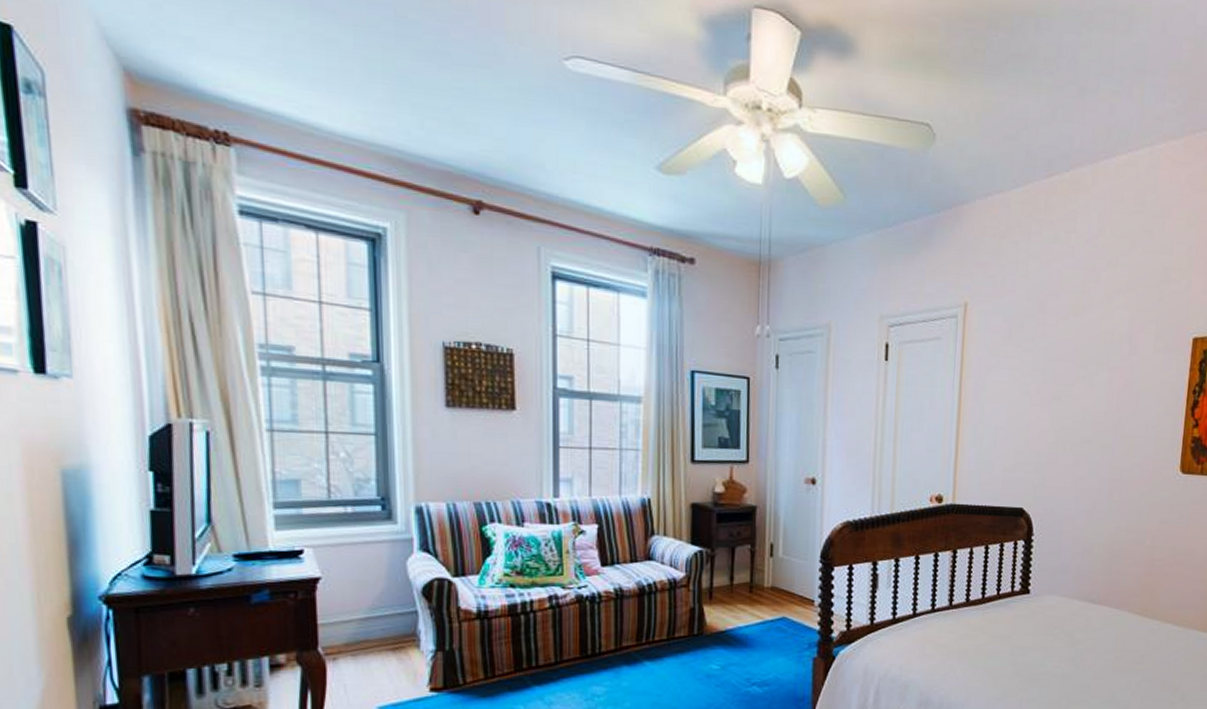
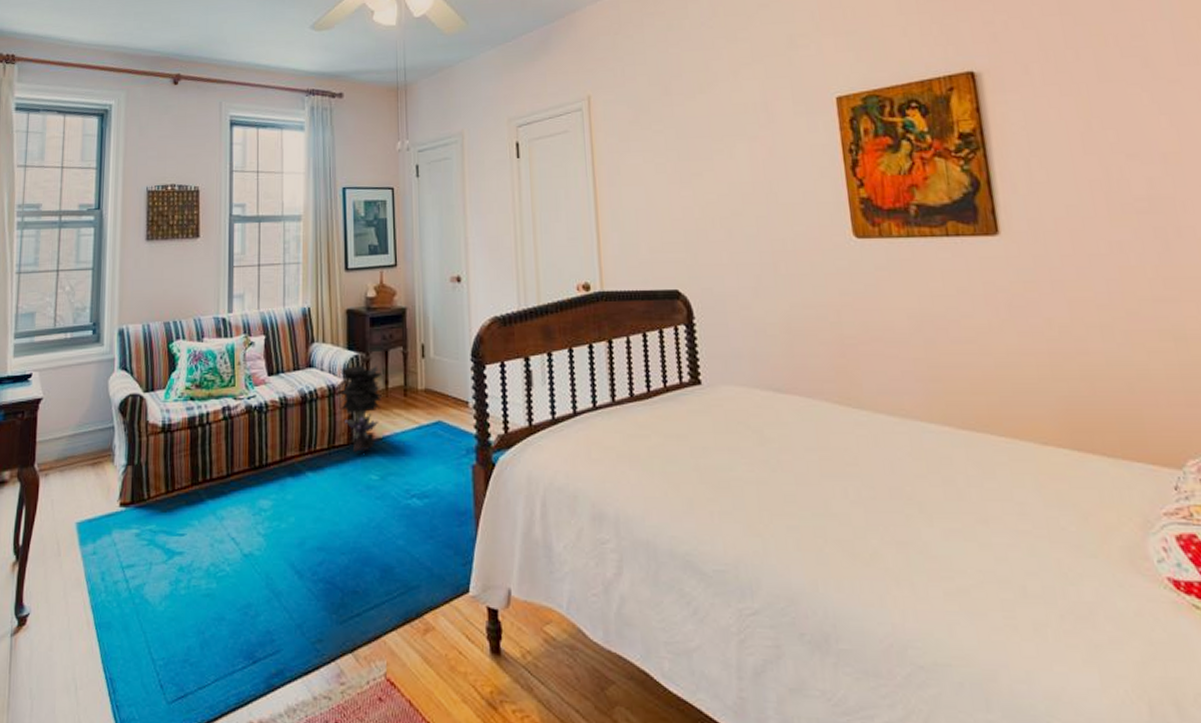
decorative plant: none [682,560,728,643] -> present [340,364,383,452]

